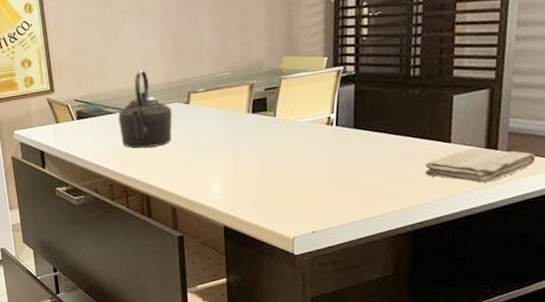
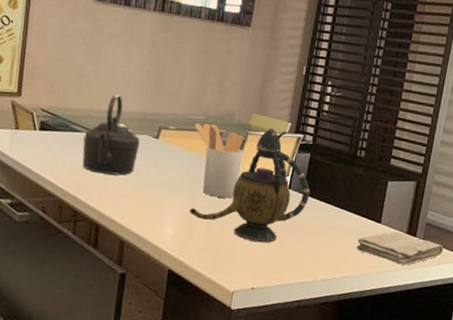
utensil holder: none [223,77,280,149] -> present [195,123,244,198]
teapot: none [234,67,361,186] -> present [189,128,310,243]

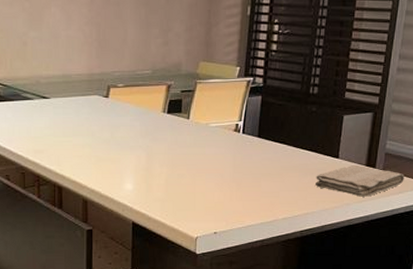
kettle: present [82,95,140,175] -> none [36,59,90,138]
teapot: present [189,128,310,243] -> none [146,74,264,189]
utensil holder: present [195,123,244,198] -> none [143,77,194,149]

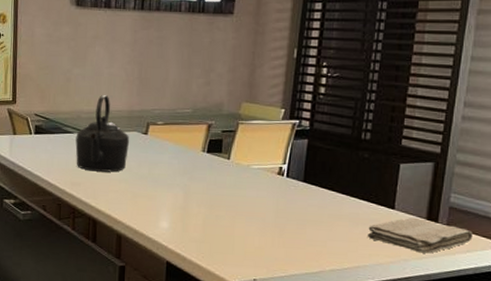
kettle: none [36,59,90,138] -> present [75,95,129,172]

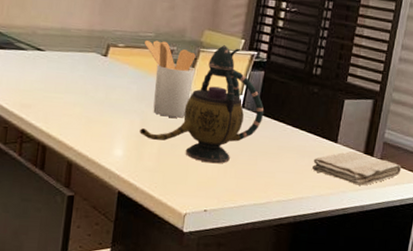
kettle: present [75,95,129,172] -> none [28,11,88,95]
utensil holder: none [183,116,235,190] -> present [145,40,196,118]
teapot: none [183,116,311,234] -> present [139,45,264,164]

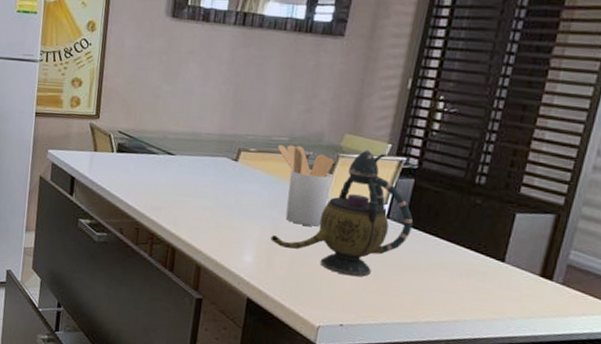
washcloth: present [312,151,401,186] -> none [471,272,591,314]

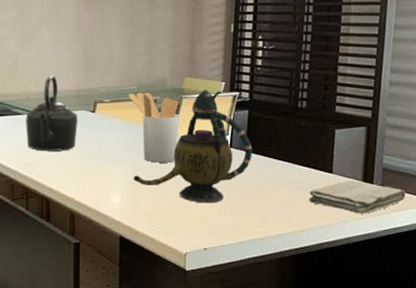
kettle: none [158,115,218,199] -> present [25,76,78,151]
washcloth: none [471,272,591,314] -> present [309,180,406,214]

